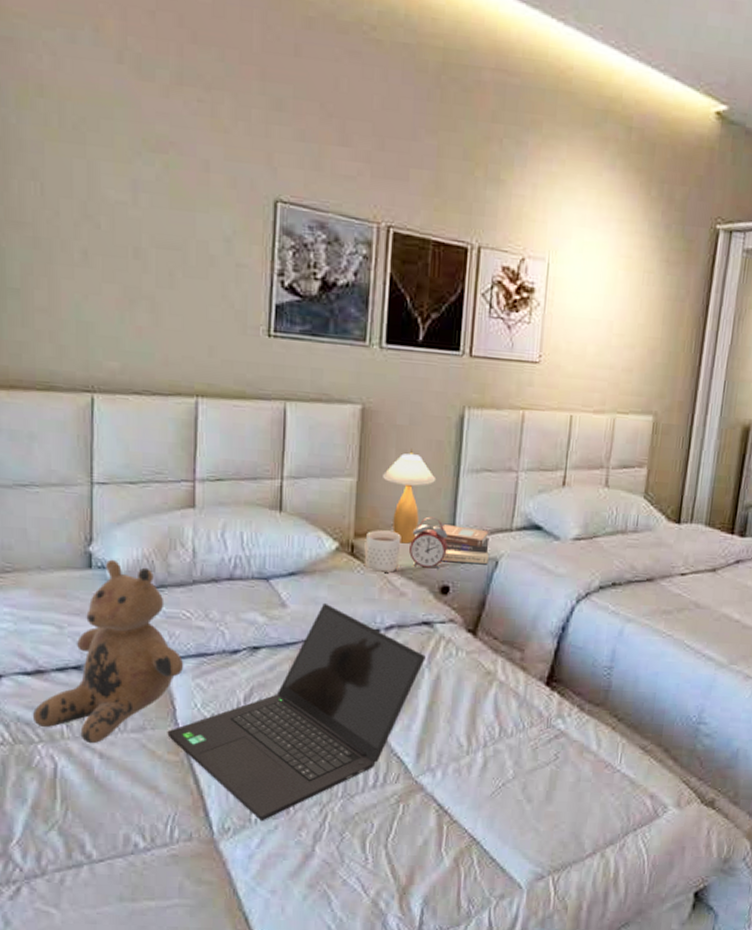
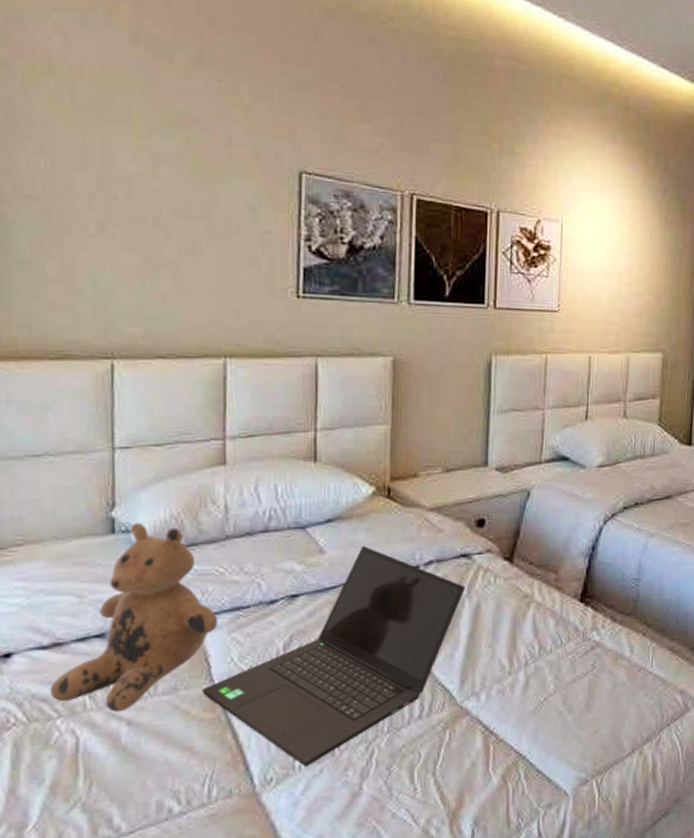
mug: present [363,530,401,573] -> none [401,472,437,513]
table lamp: present [381,448,437,544] -> none [415,394,468,483]
alarm clock: present [409,516,448,569] -> none [445,456,481,504]
books: present [441,525,490,564] -> none [474,462,521,496]

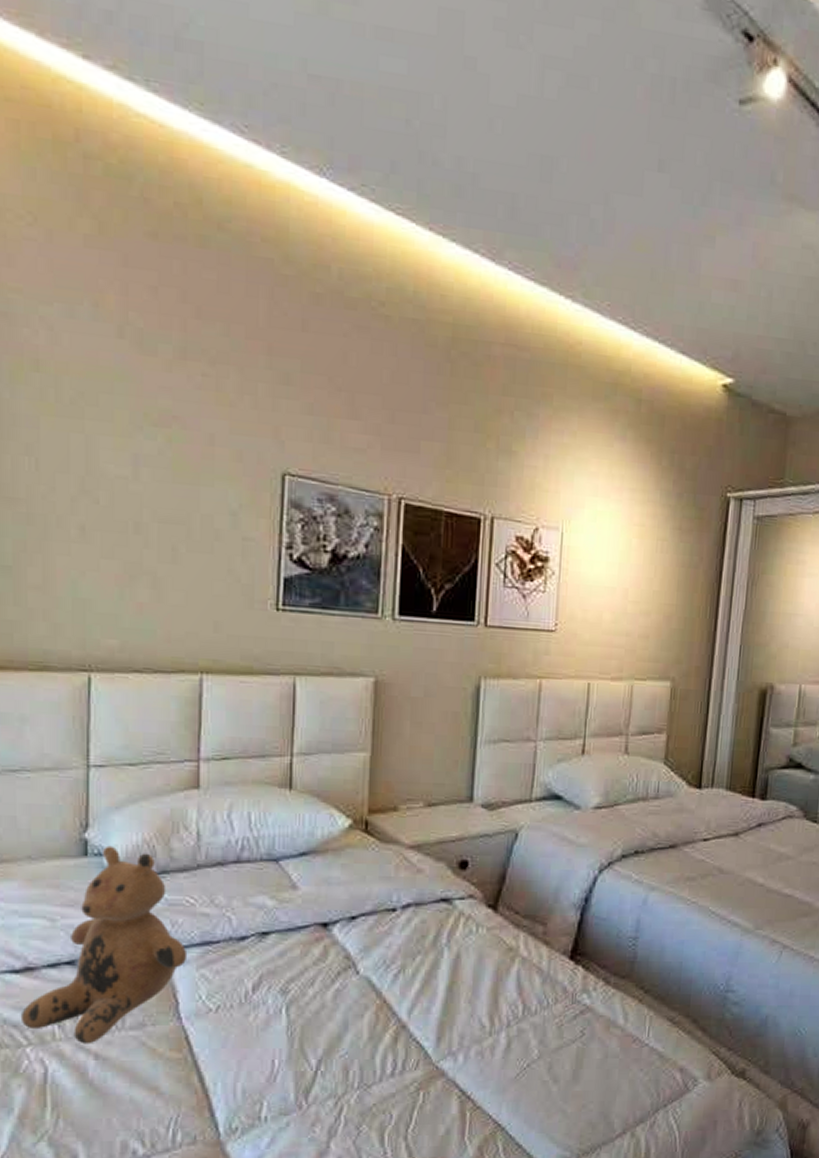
laptop: present [202,545,465,767] -> none [169,882,445,1119]

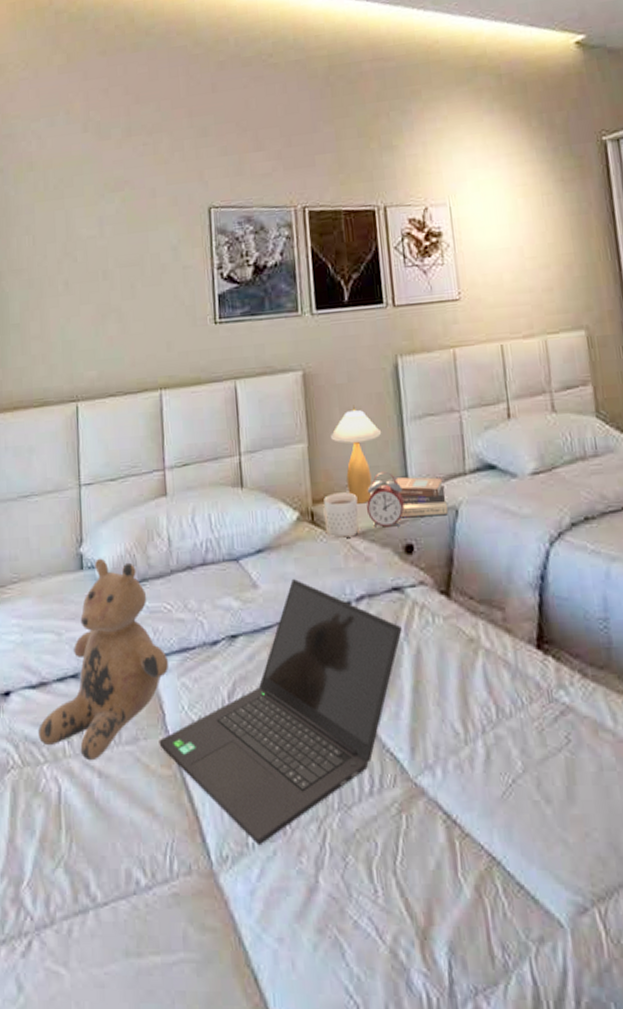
laptop: none [169,882,445,1119] -> present [159,578,402,846]
mug: none [378,805,417,850] -> present [324,492,359,539]
table lamp: none [396,720,453,818] -> present [330,405,382,504]
alarm clock: none [426,789,466,843] -> present [367,471,405,528]
books: none [458,797,509,836] -> present [394,477,448,517]

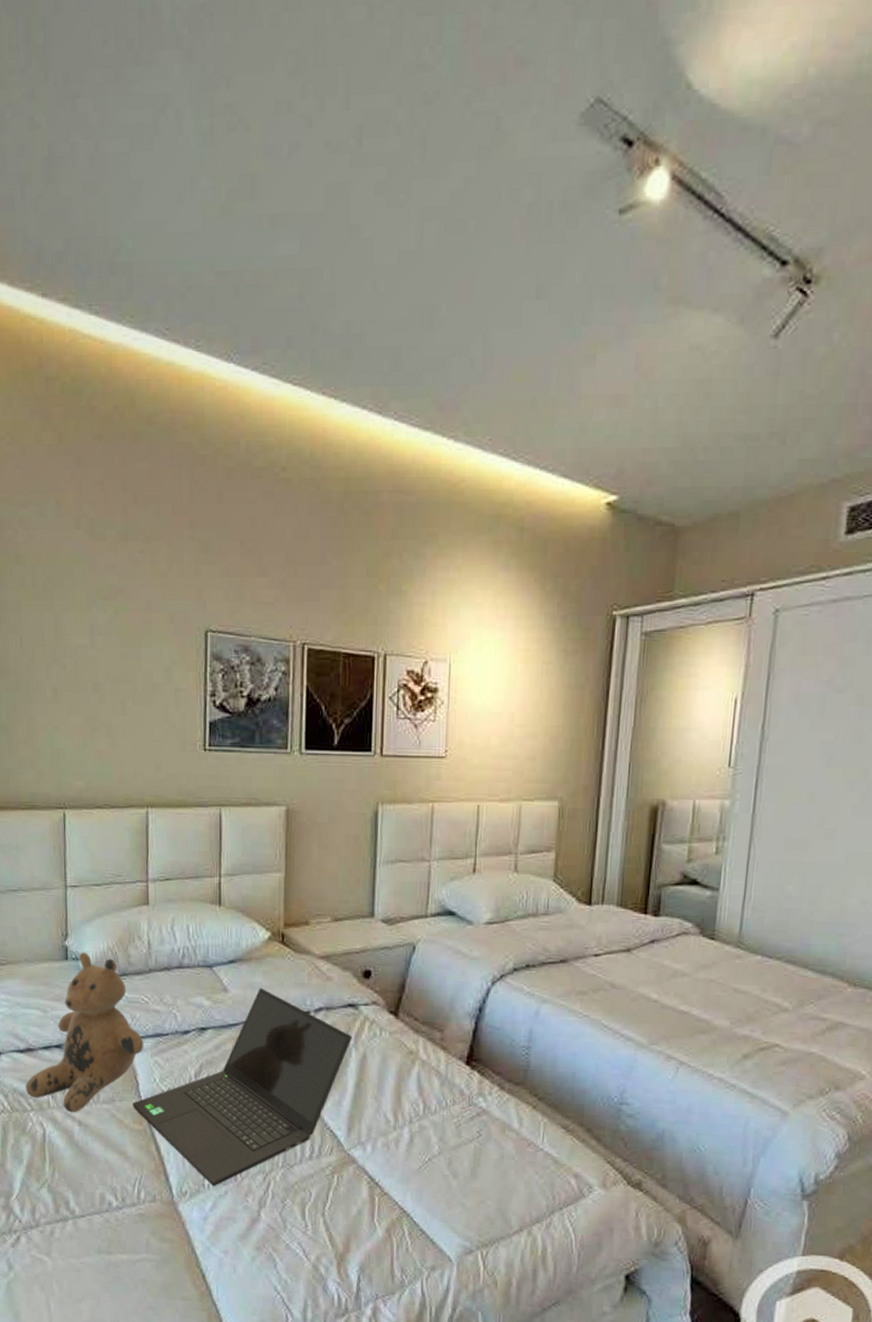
mug: present [324,492,359,539] -> none [293,920,326,960]
table lamp: present [330,405,382,504] -> none [306,844,355,932]
alarm clock: present [367,471,405,528] -> none [334,906,368,954]
books: present [394,477,448,517] -> none [361,913,406,949]

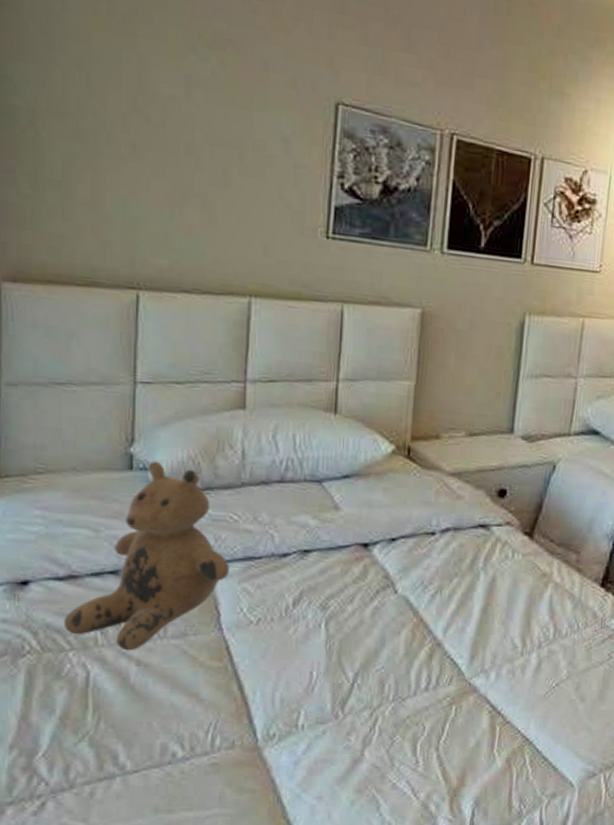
laptop: present [132,987,352,1187] -> none [210,505,481,727]

